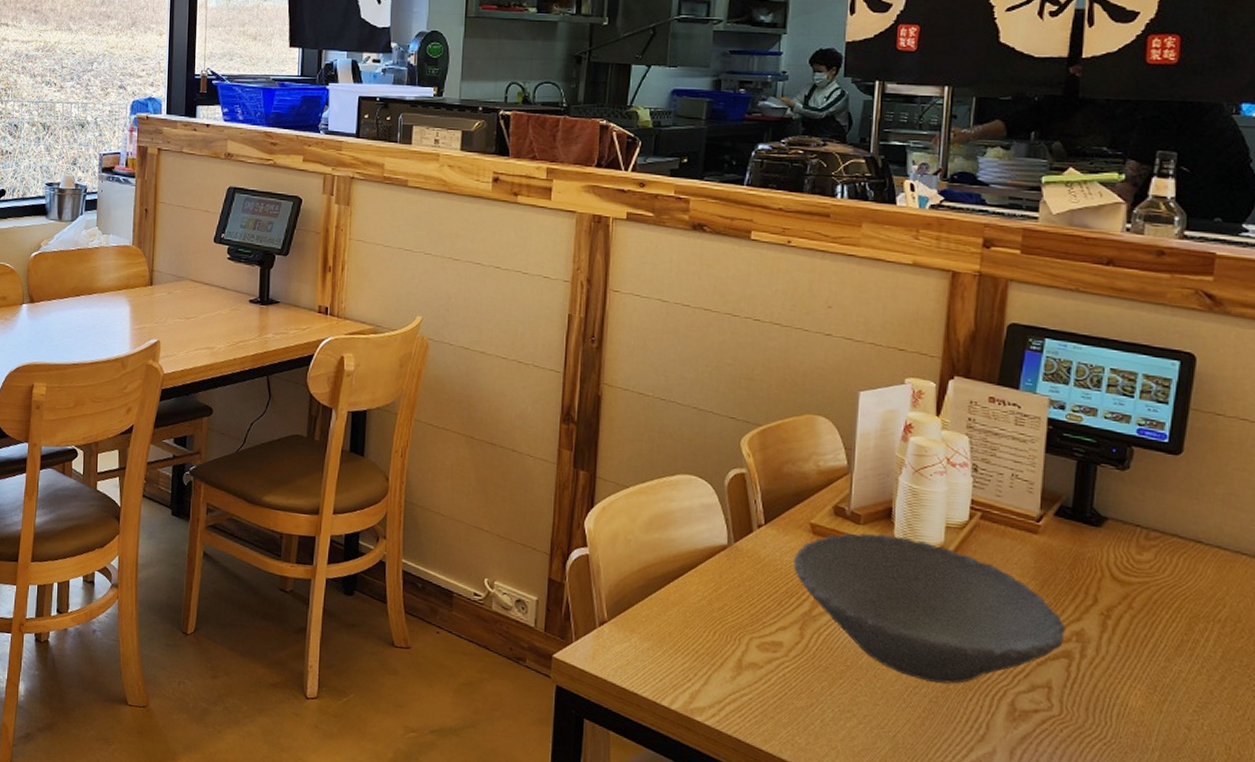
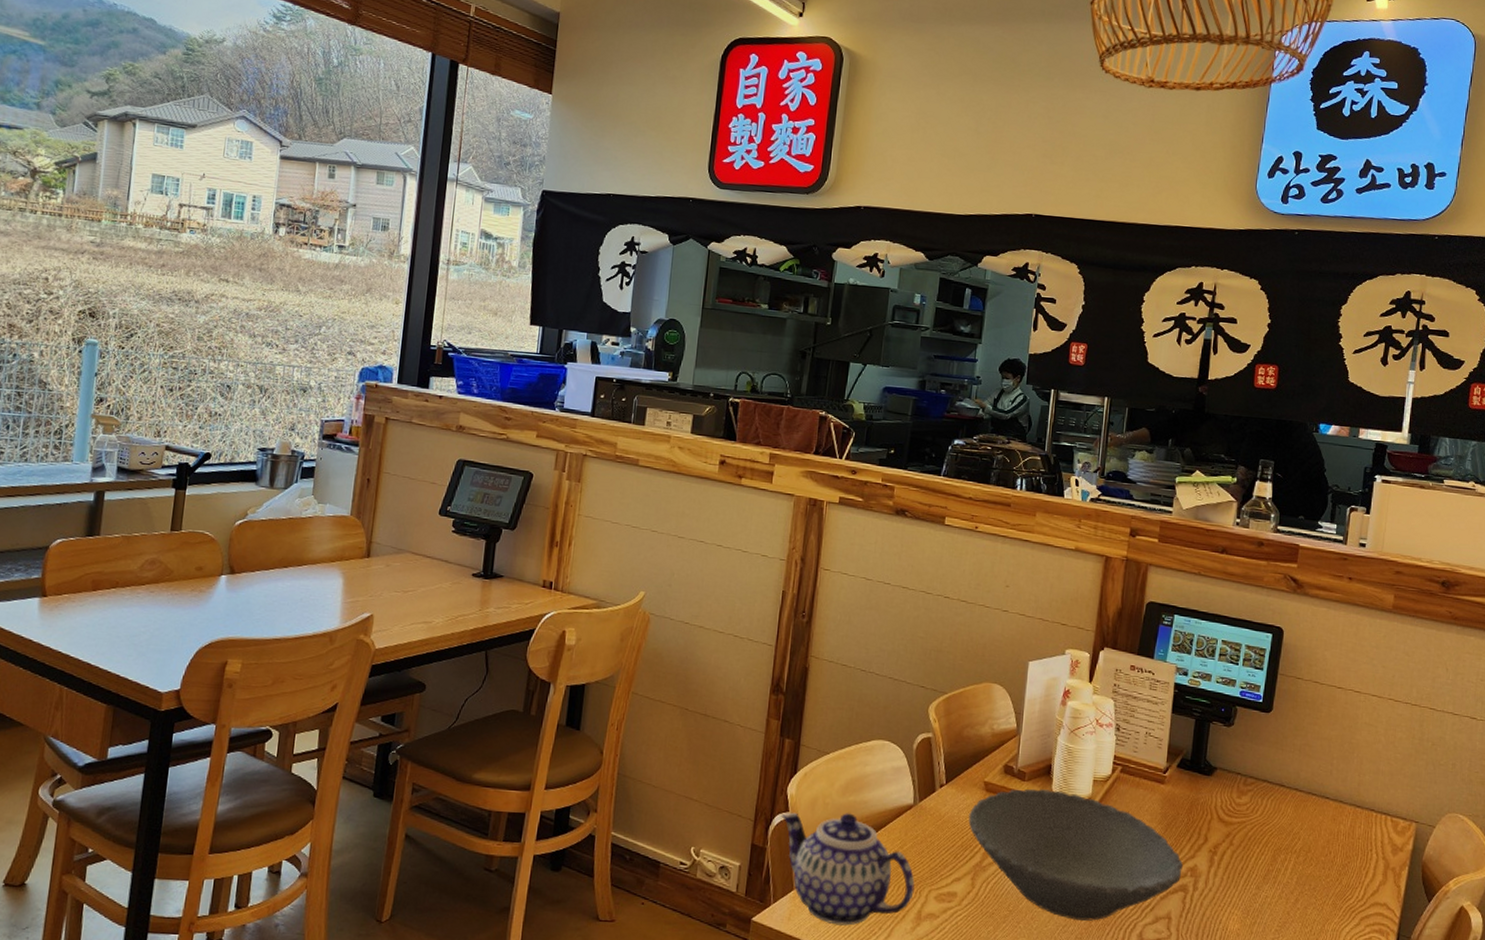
teapot: none [579,547,733,670] -> present [781,812,915,926]

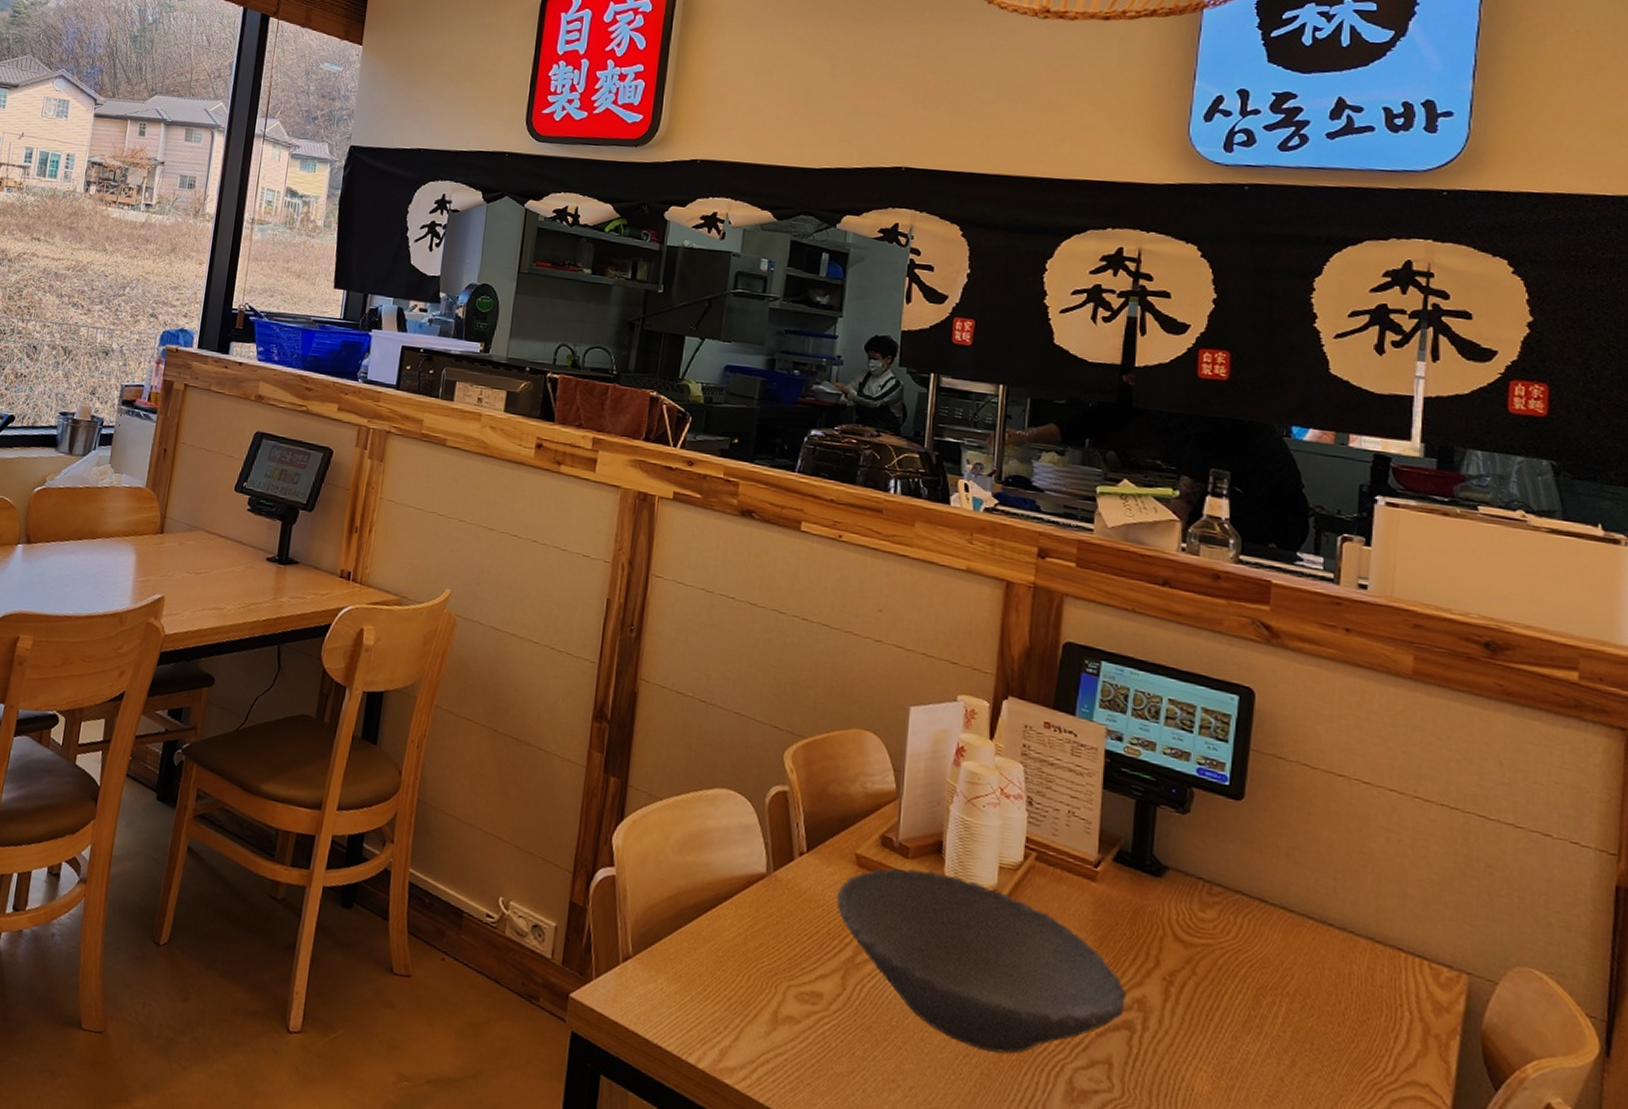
teapot: present [781,812,915,926] -> none [605,867,769,1019]

